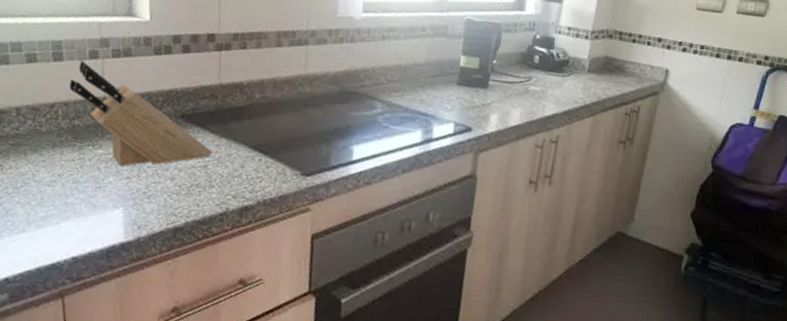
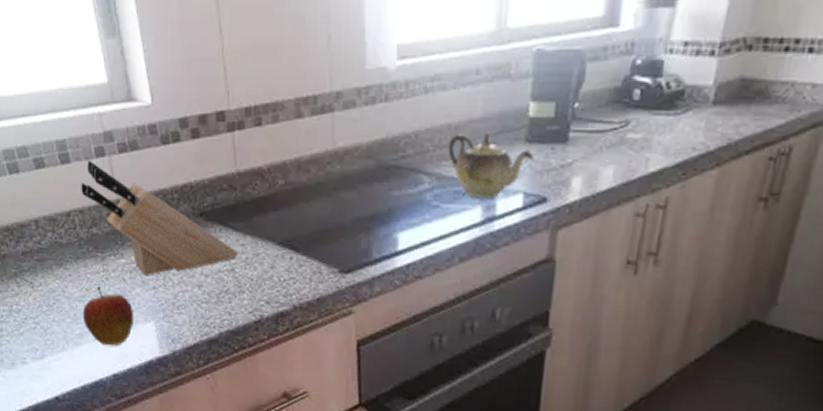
fruit: none [50,172,104,230] -> present [83,285,134,346]
teapot: none [397,73,463,125] -> present [448,132,533,198]

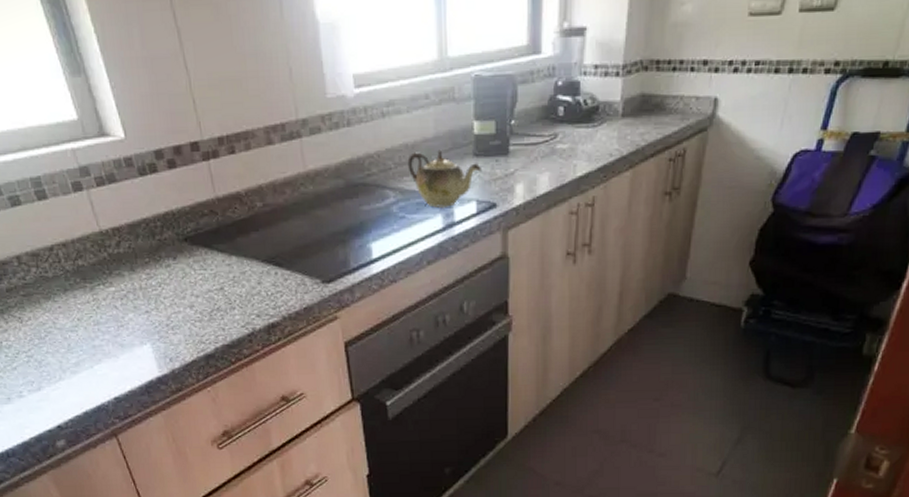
knife block: present [81,160,239,275] -> none [61,195,226,301]
fruit: present [83,285,134,346] -> none [77,315,130,371]

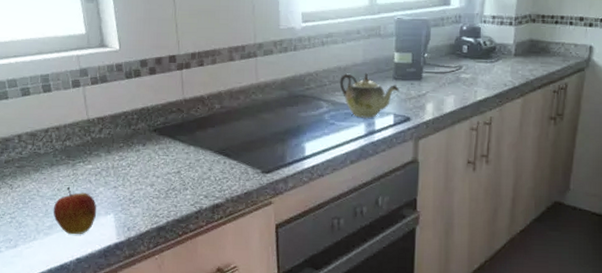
fruit: none [77,315,130,371] -> present [53,186,97,235]

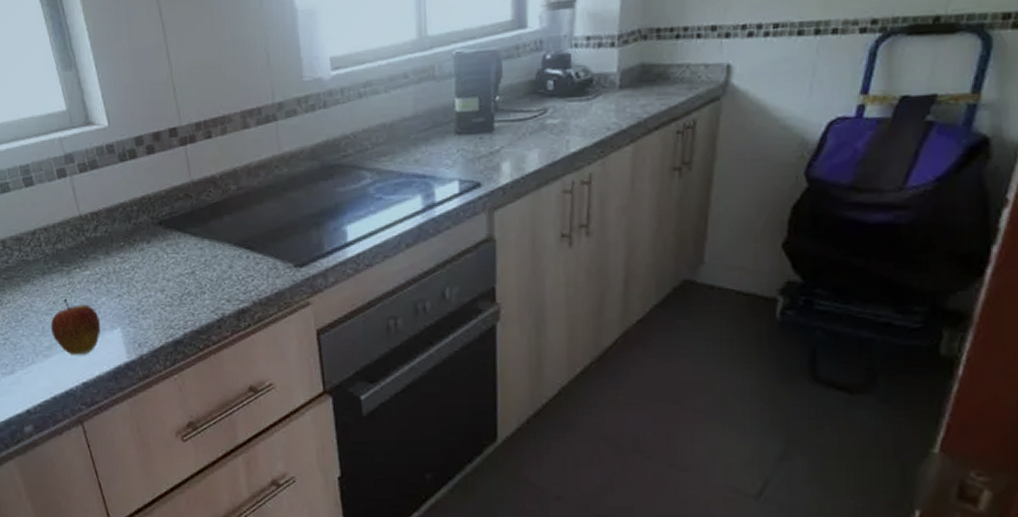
teapot: present [339,73,399,118] -> none [385,128,464,188]

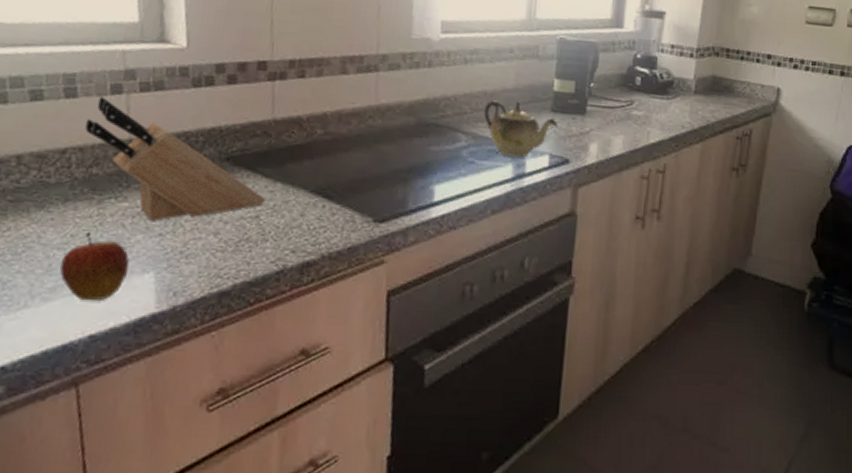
knife block: none [45,181,198,284] -> present [85,96,267,221]
teapot: none [385,128,464,188] -> present [483,100,558,158]

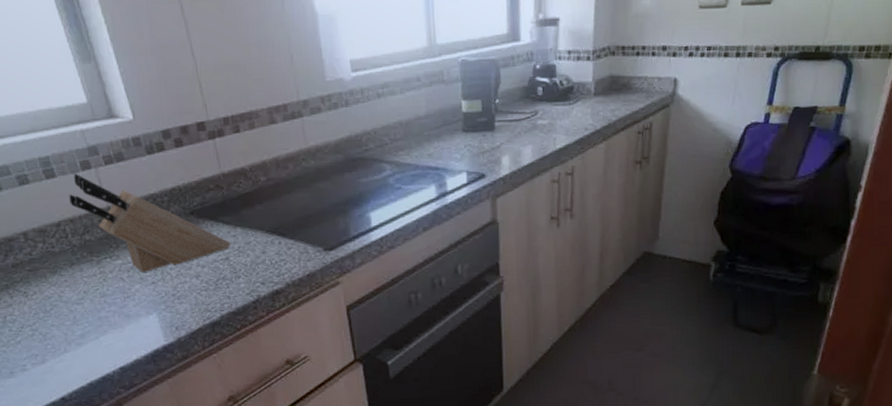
fruit: present [60,231,130,301] -> none [83,287,136,342]
teapot: present [483,100,558,158] -> none [402,126,470,179]

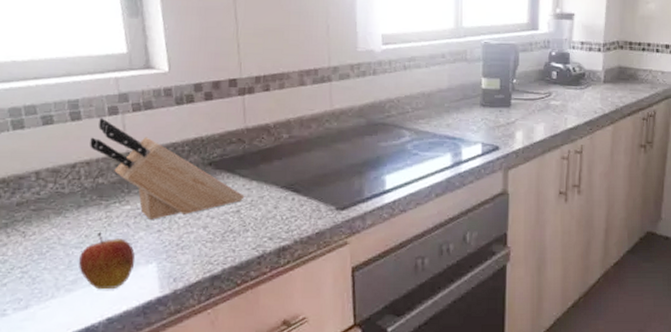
fruit: none [83,287,136,342] -> present [79,232,136,290]

